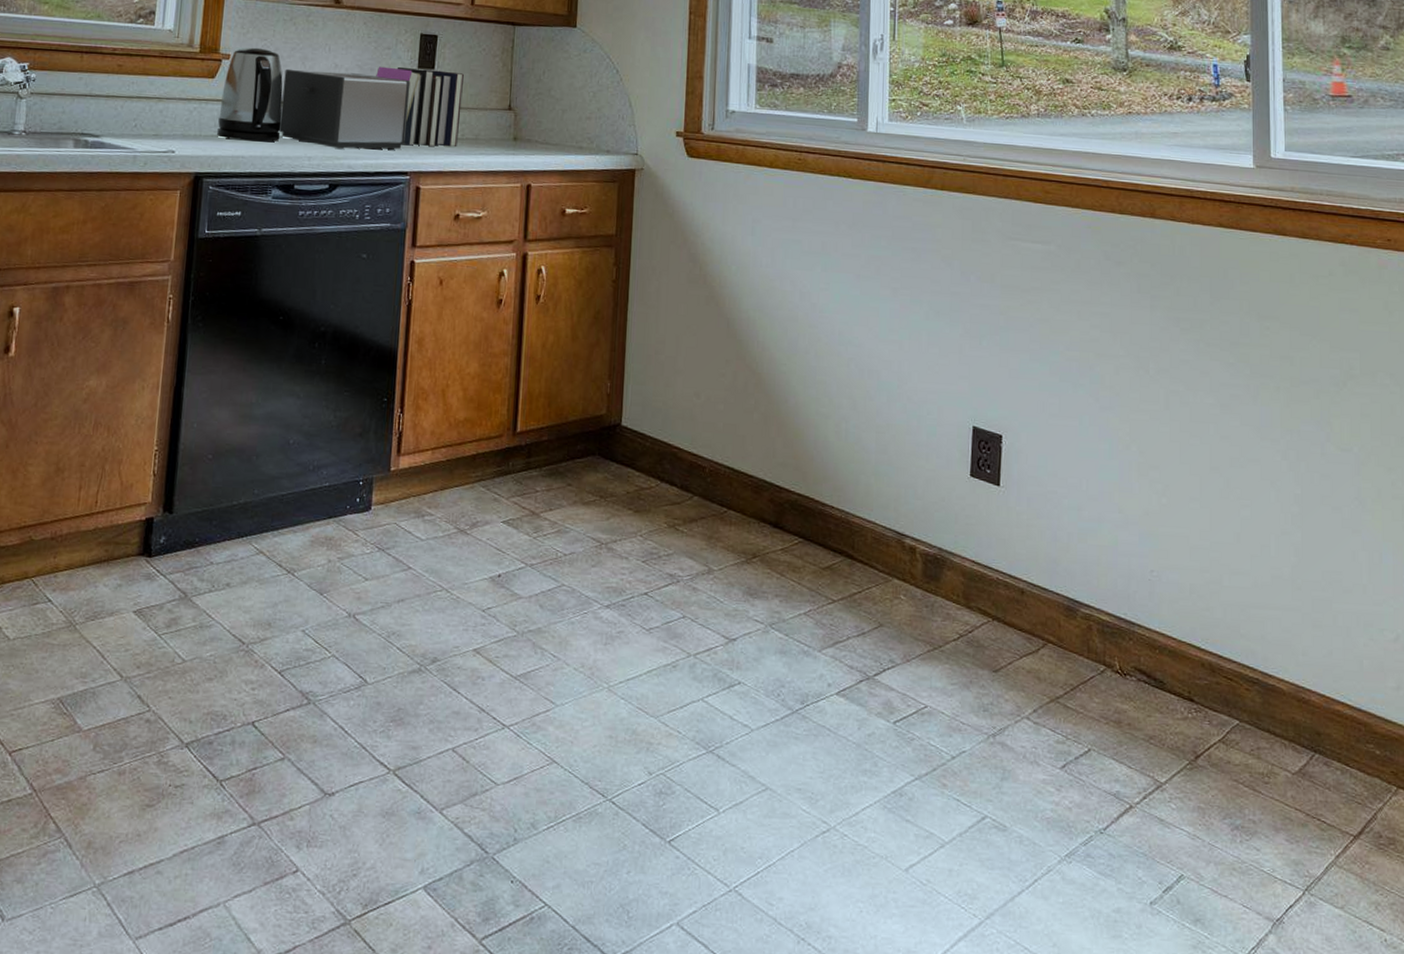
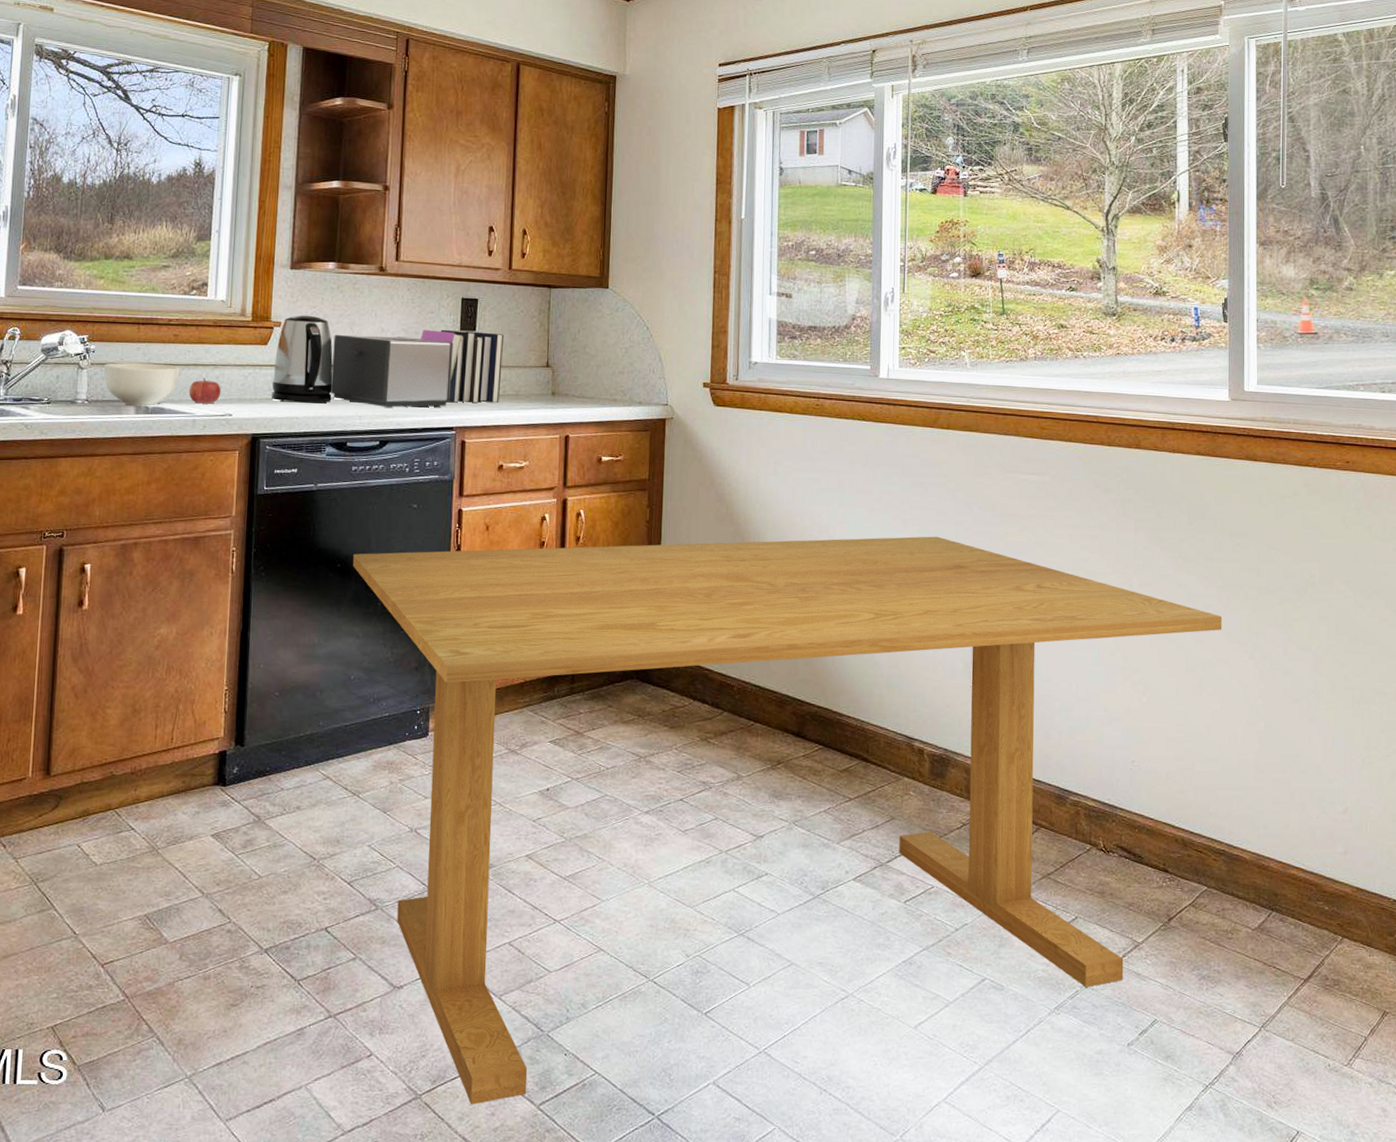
bowl: none [43,93,123,139] -> present [103,362,180,406]
fruit: none [130,111,165,139] -> present [188,377,221,404]
dining table: none [296,305,1251,935] -> present [353,536,1223,1105]

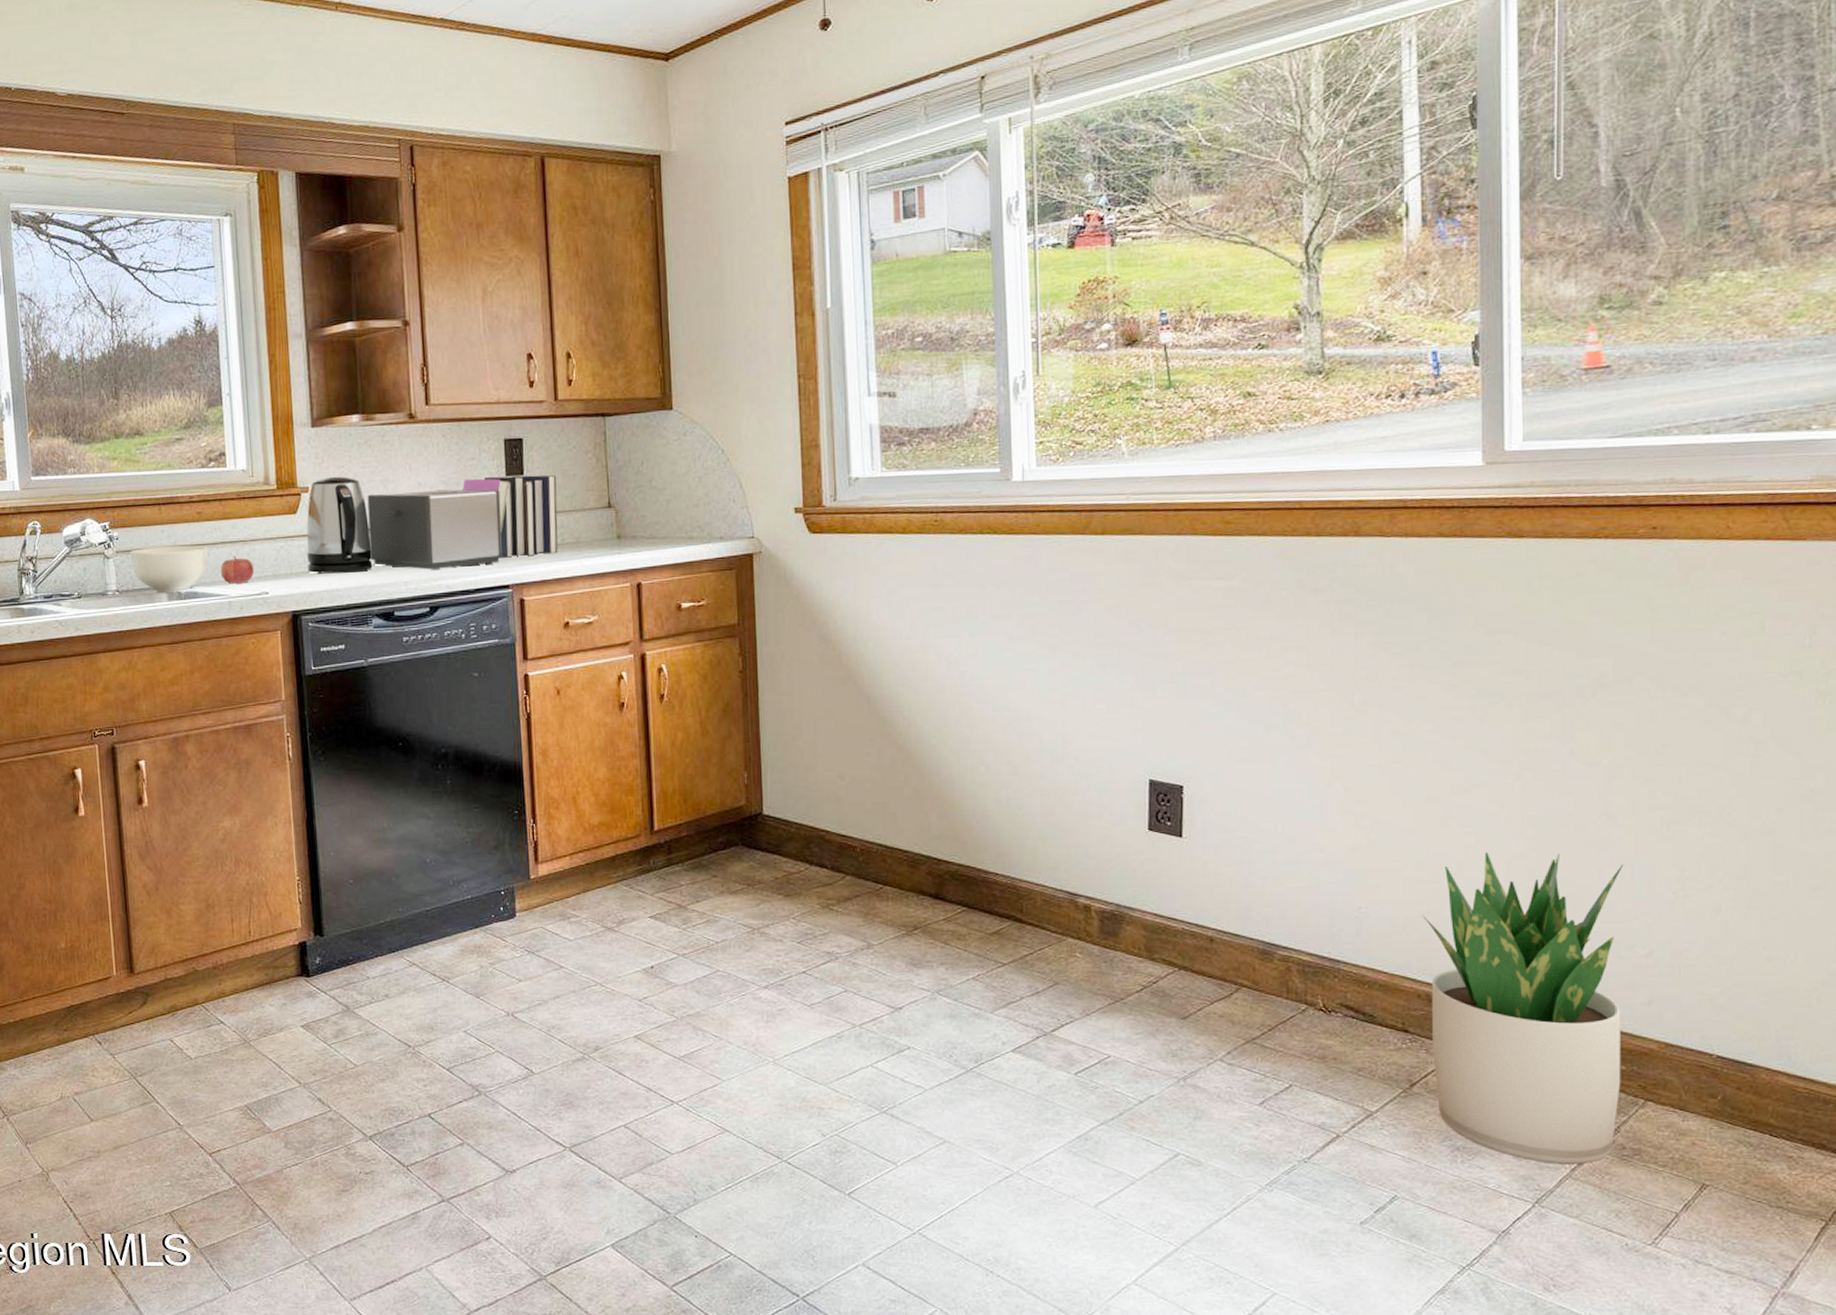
dining table: present [353,536,1223,1105] -> none [415,662,1477,1286]
planter: none [1180,718,1327,992] -> present [1422,852,1624,1163]

